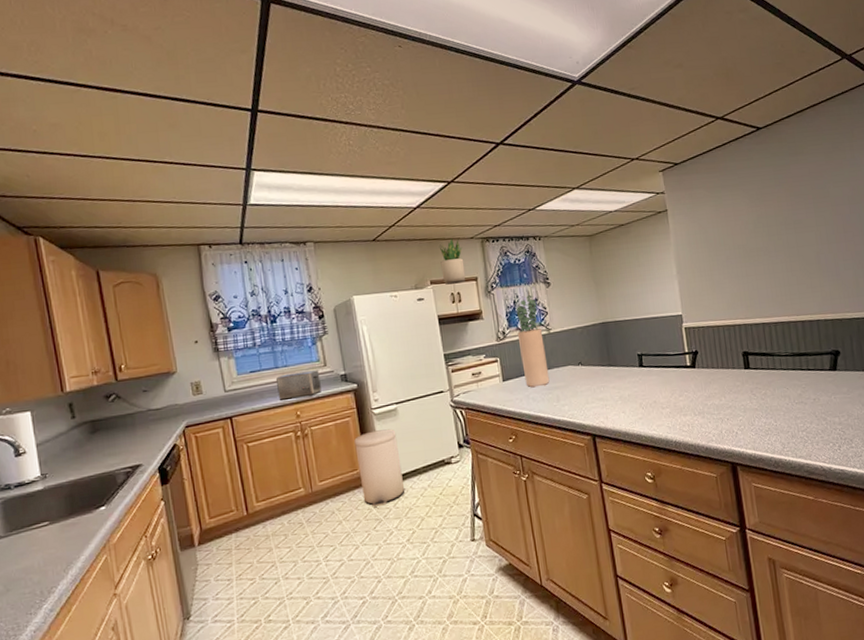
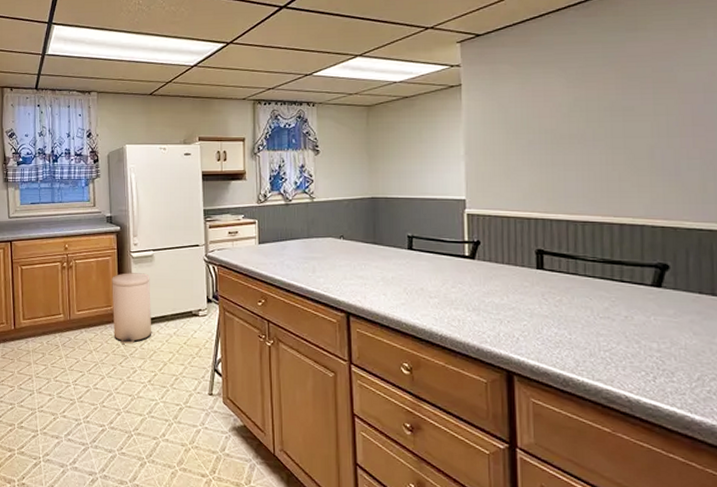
toaster: present [275,370,322,402] -> none [51,209,89,234]
planter: present [439,238,466,285] -> none [211,98,234,142]
vase: present [517,290,550,388] -> none [279,156,307,255]

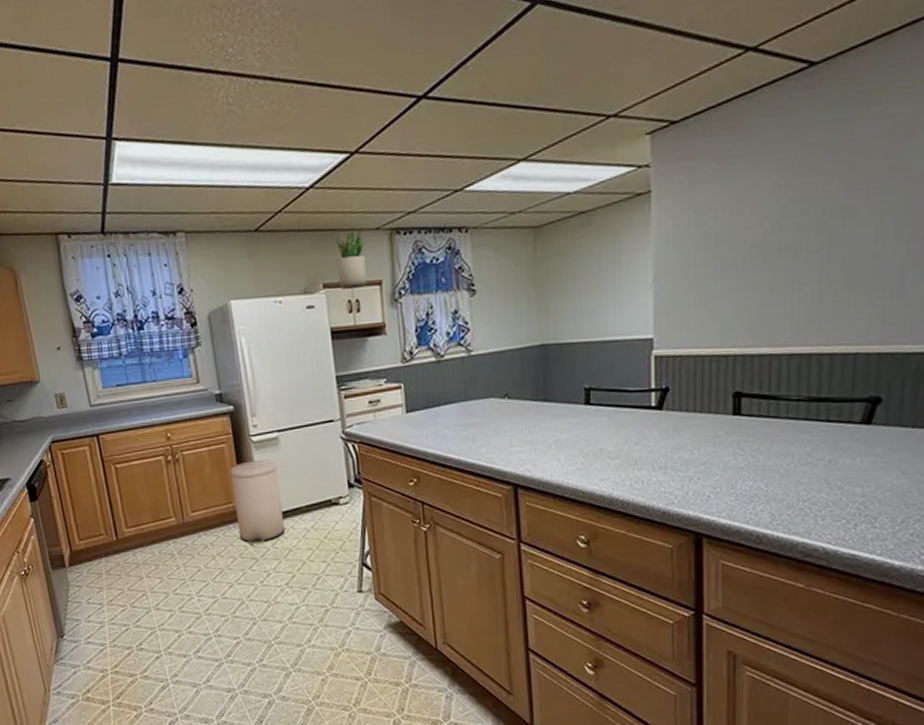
planter: none [211,98,234,142] -> present [335,229,368,289]

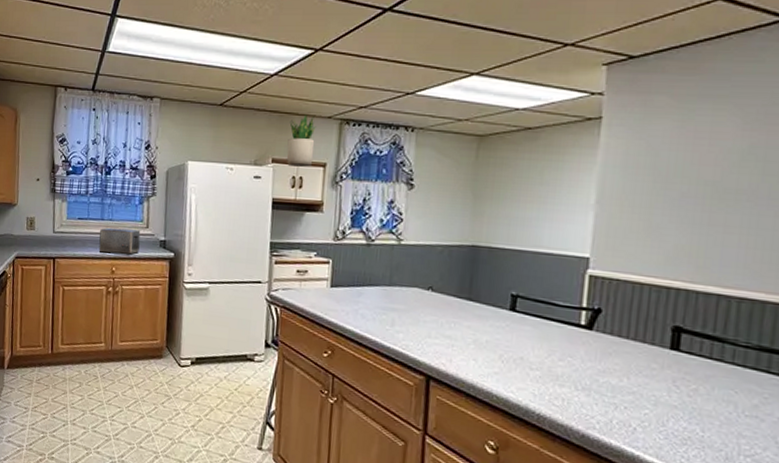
toaster: none [143,387,194,421] -> present [99,227,141,257]
pedal bin: present [230,460,285,545] -> none [157,305,203,384]

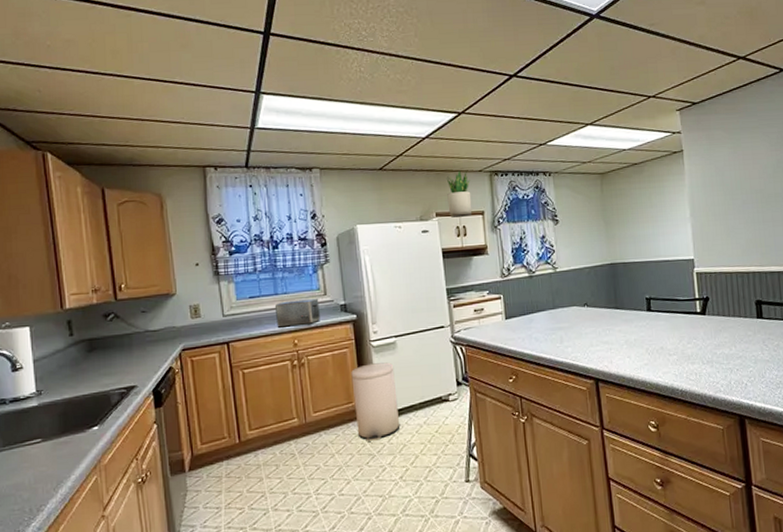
pedal bin: none [157,305,203,384] -> present [351,362,400,442]

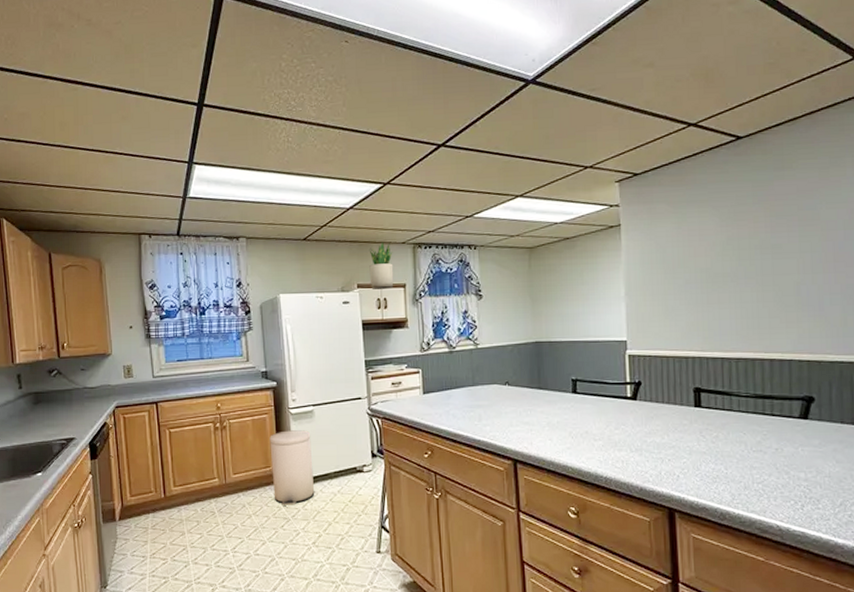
toaster: present [274,299,320,329] -> none [200,365,242,392]

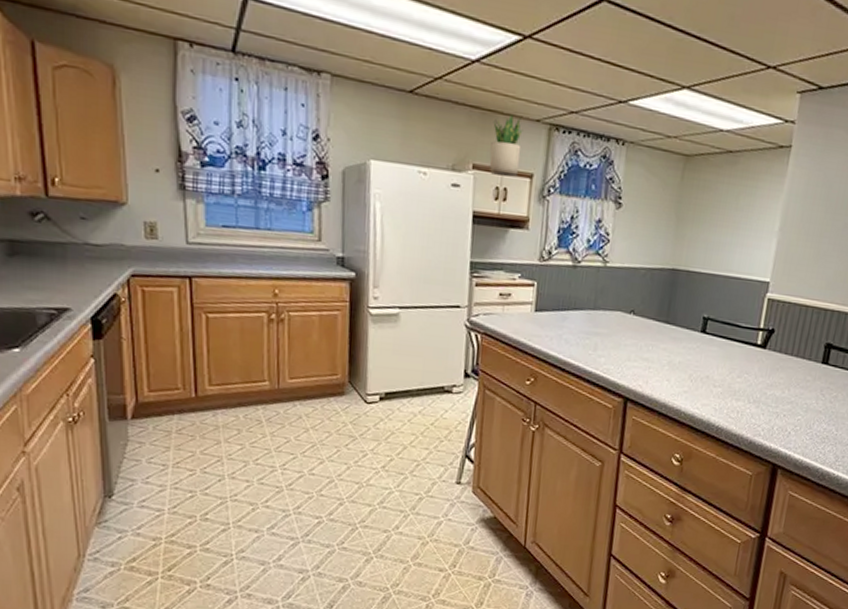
pedal bin: present [270,430,315,506] -> none [339,333,393,423]

